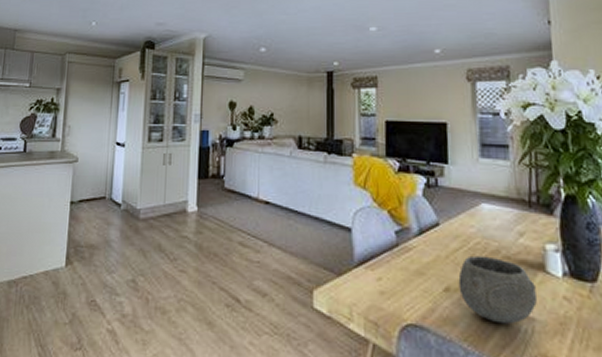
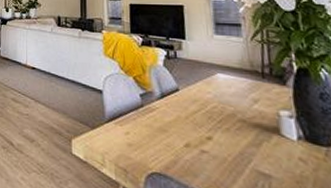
bowl: present [458,255,537,325] -> none [197,117,273,179]

